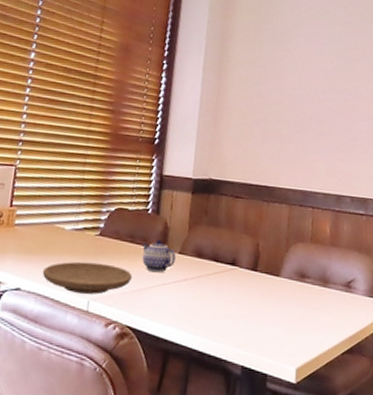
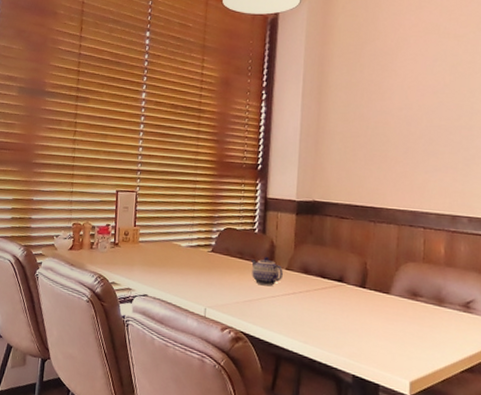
plate: present [42,261,132,295] -> none [164,274,243,303]

